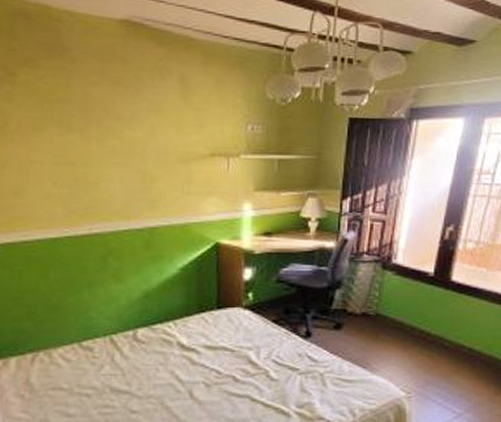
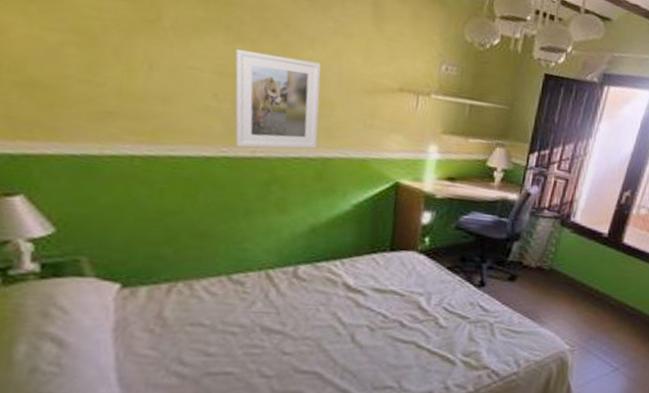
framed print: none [67,139,143,226] -> present [235,49,321,149]

